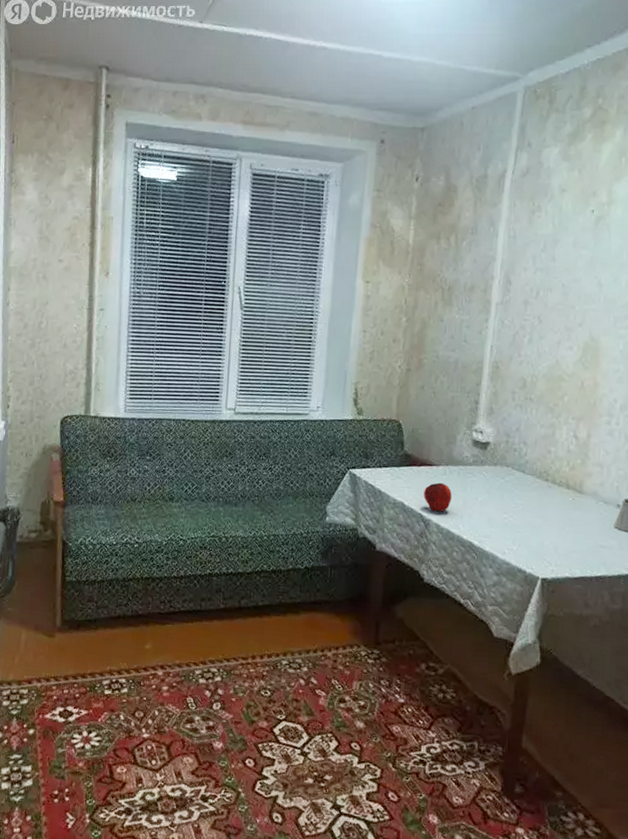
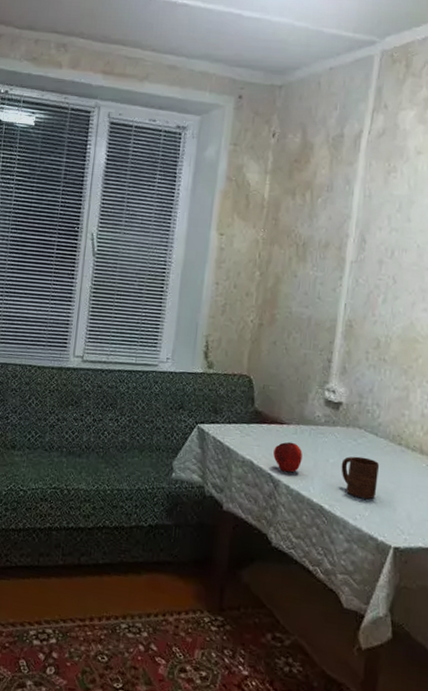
cup: none [489,493,527,534] -> present [341,456,380,500]

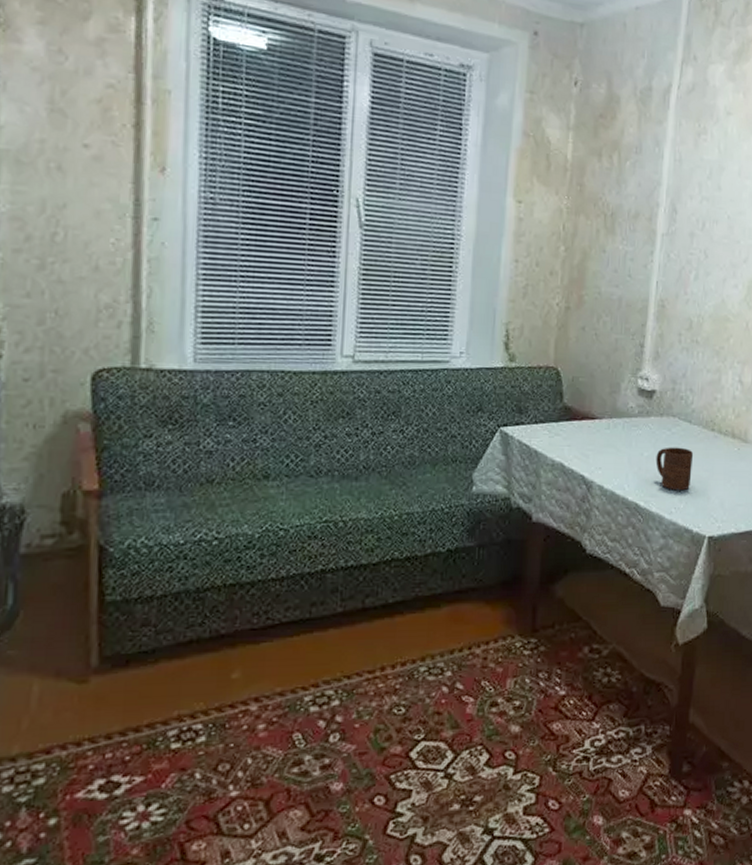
apple: present [273,442,302,473] -> none [585,438,616,472]

